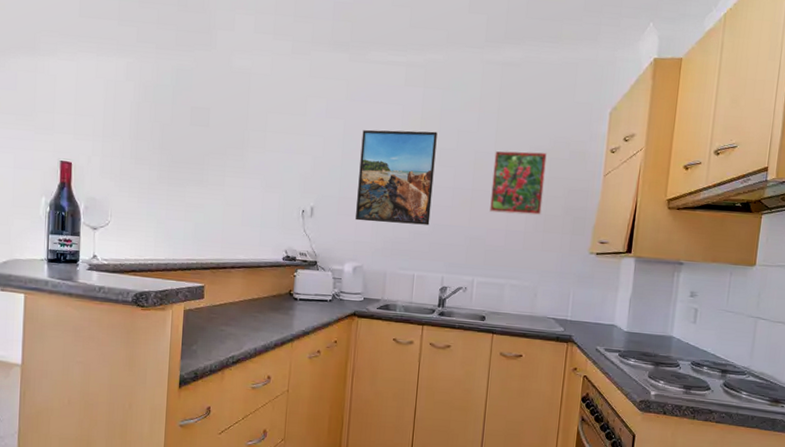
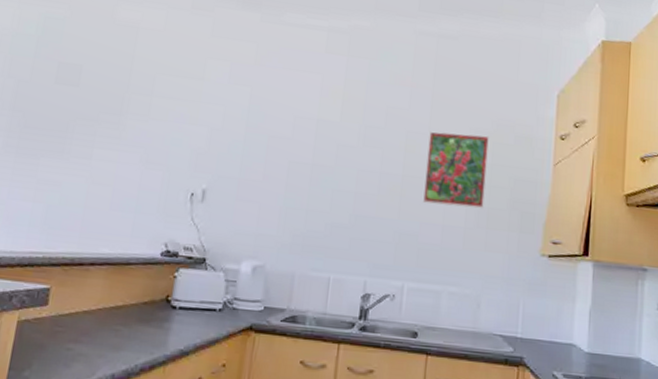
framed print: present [355,129,438,225] -> none [259,100,363,217]

